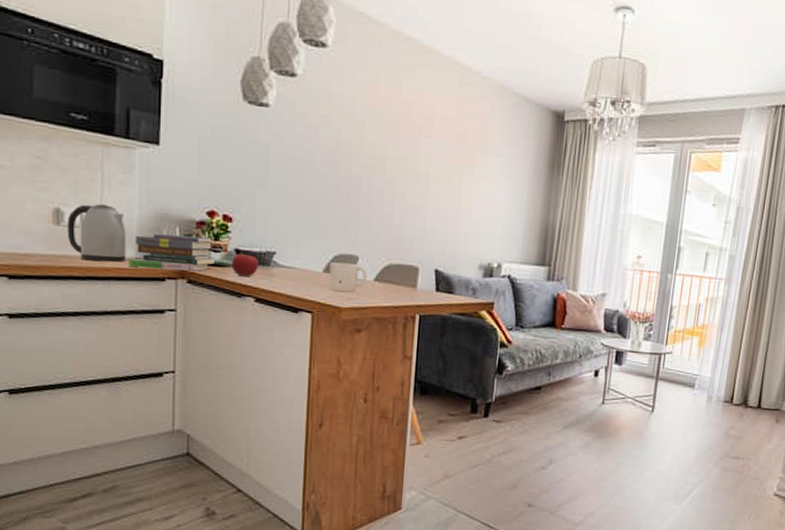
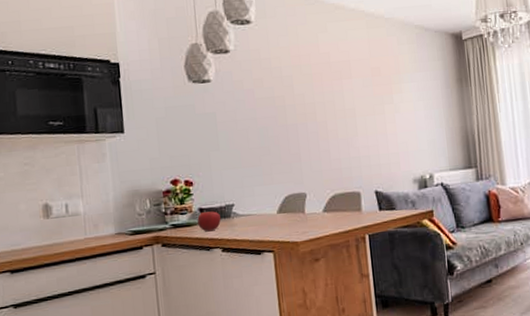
kettle: present [67,204,126,263] -> none [55,192,108,245]
books: present [129,234,214,272] -> none [110,203,183,243]
mug: present [329,261,367,293] -> none [282,200,317,229]

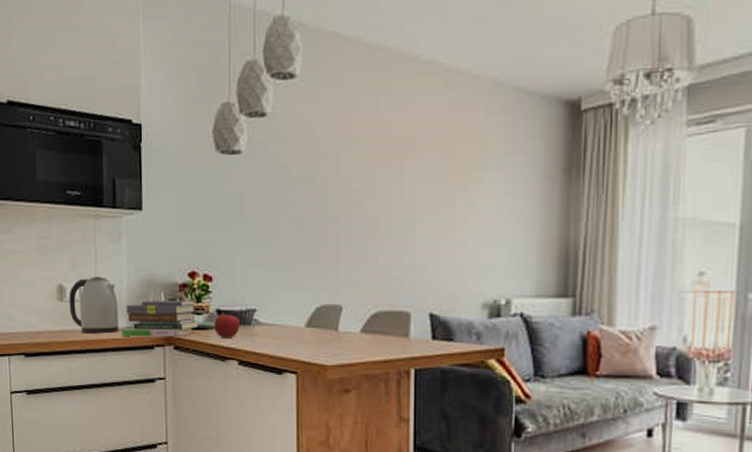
kettle: none [55,192,108,245] -> present [69,276,119,334]
books: none [110,203,183,243] -> present [121,300,198,338]

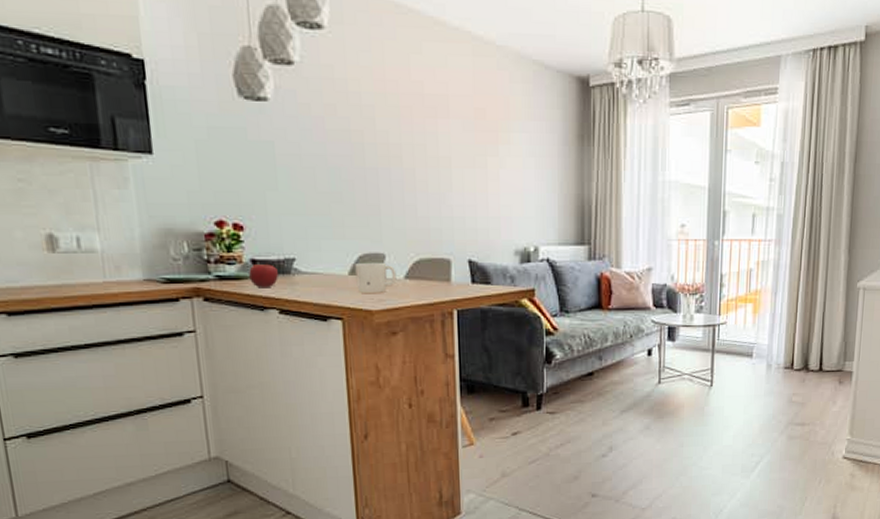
kettle: present [69,276,119,334] -> none [62,225,133,288]
books: present [121,300,198,338] -> none [136,250,230,290]
mug: none [312,314,353,348] -> present [355,262,397,294]

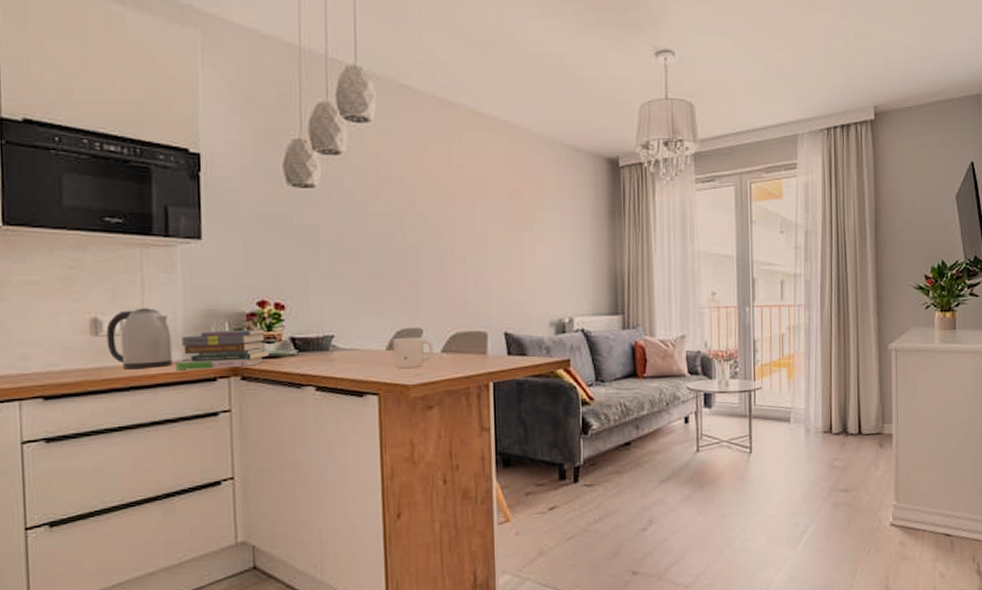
kettle: none [62,225,133,288] -> present [106,308,173,370]
books: none [136,250,230,290] -> present [176,329,269,371]
fruit: present [249,261,278,288] -> none [288,339,316,366]

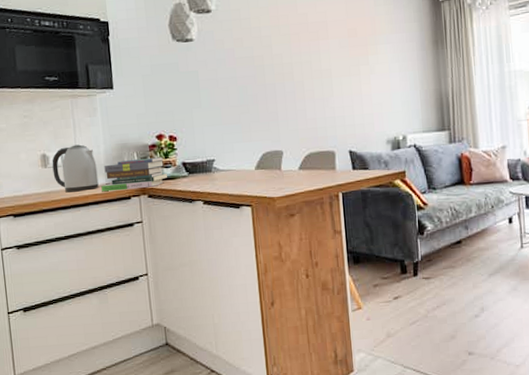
mug: present [393,337,434,369] -> none [260,157,293,185]

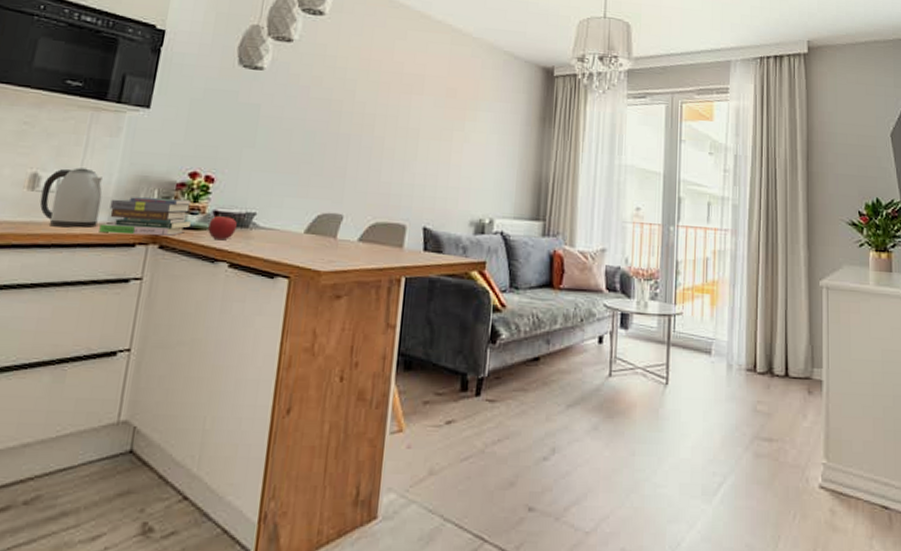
fruit: none [181,163,202,185] -> present [208,214,237,241]

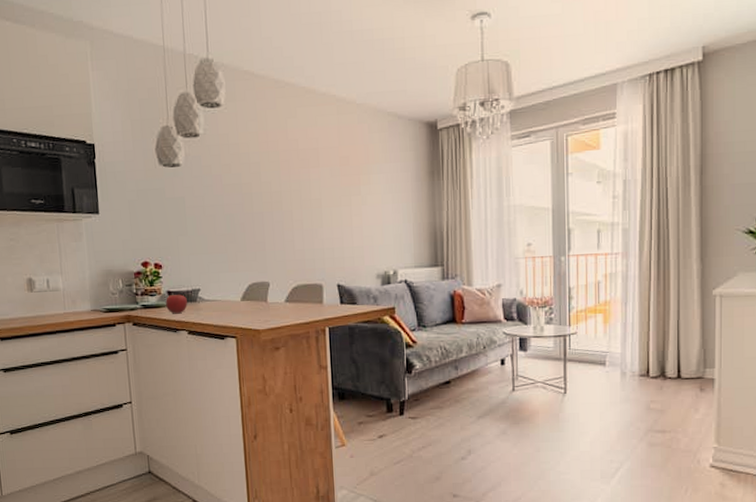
kettle: present [39,167,103,228] -> none [38,269,84,318]
books: present [99,197,191,236] -> none [86,284,152,318]

